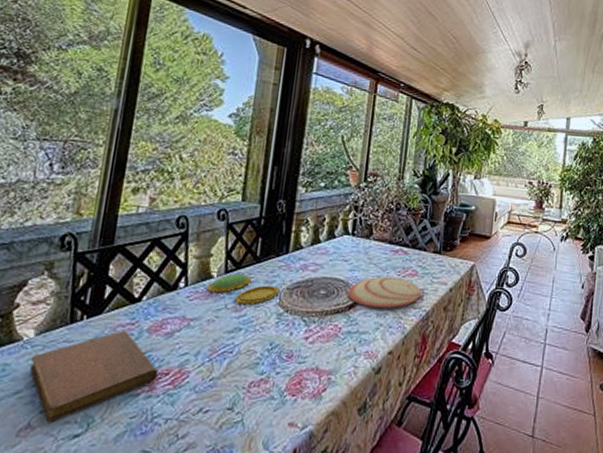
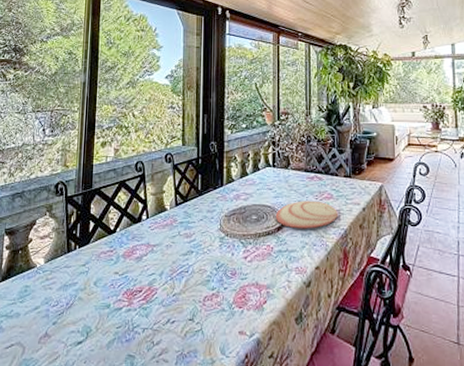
notebook: present [30,330,159,423] -> none [43,257,134,333]
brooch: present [206,273,280,305] -> none [163,205,220,231]

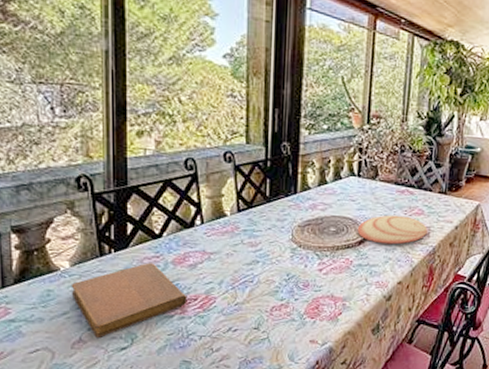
notebook: none [43,257,134,333] -> present [71,262,188,339]

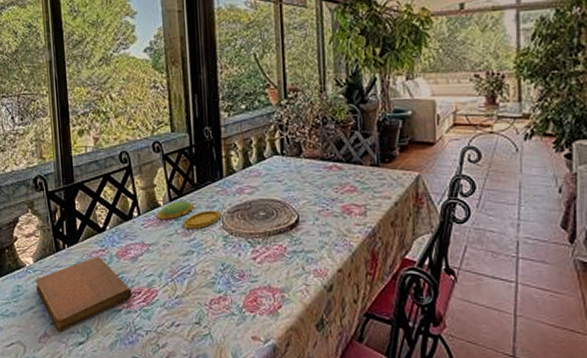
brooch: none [222,211,292,240] -> present [156,200,222,229]
plate: present [357,215,429,245] -> none [287,194,365,227]

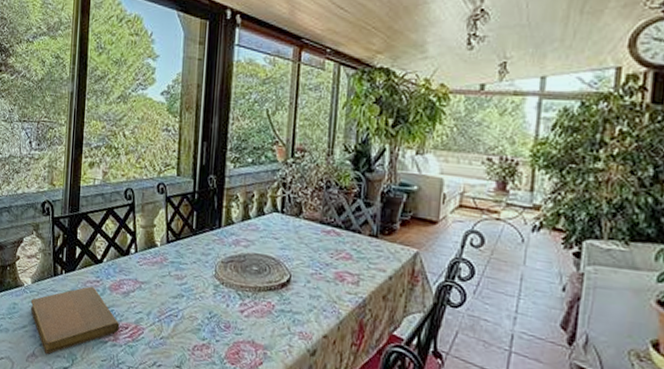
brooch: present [156,200,222,229] -> none [152,243,216,274]

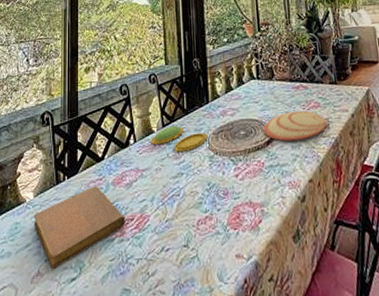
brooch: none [152,243,216,274] -> present [151,125,208,152]
plate: none [279,257,358,292] -> present [263,110,328,142]

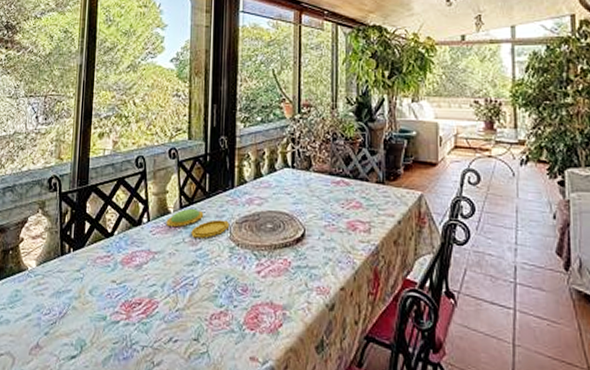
notebook: present [33,186,126,270] -> none [35,262,133,344]
plate: present [263,110,328,142] -> none [294,209,369,243]

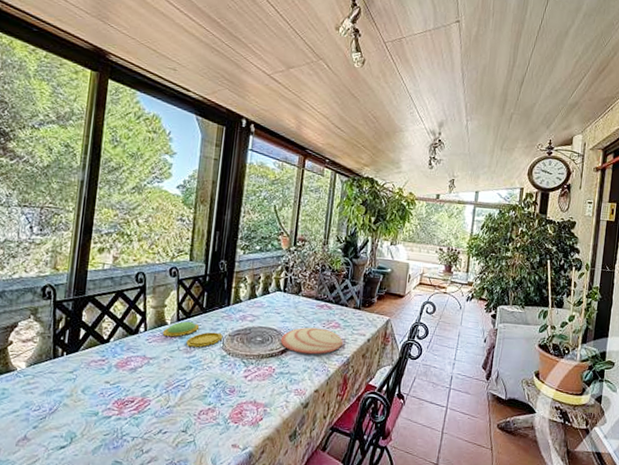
plate: none [294,209,369,243] -> present [280,327,344,355]

